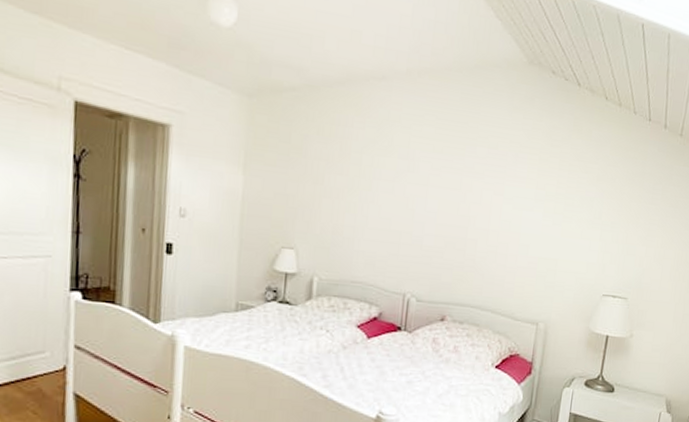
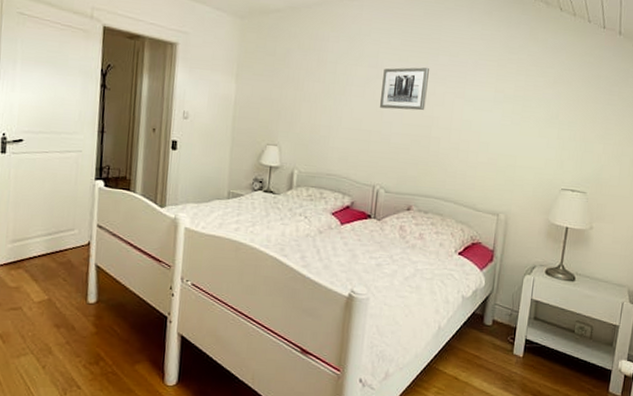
wall art: none [411,159,466,209] -> present [380,67,429,111]

